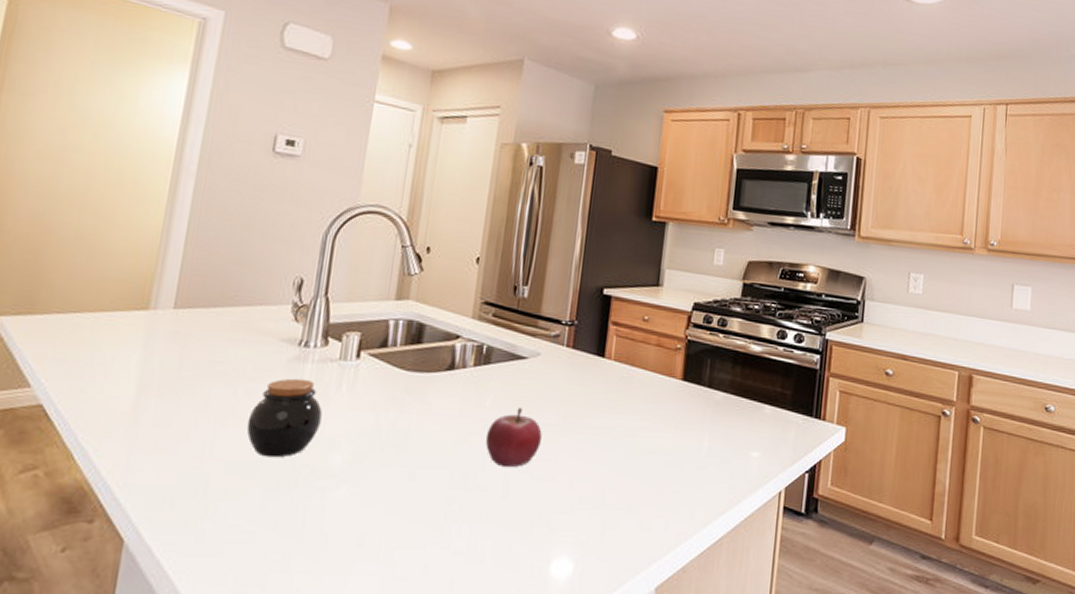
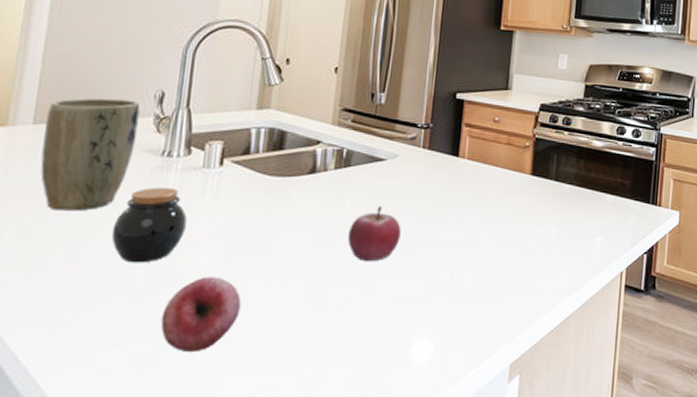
plant pot: none [179,283,279,400] -> present [40,98,140,211]
fruit: none [292,475,375,555] -> present [160,276,242,353]

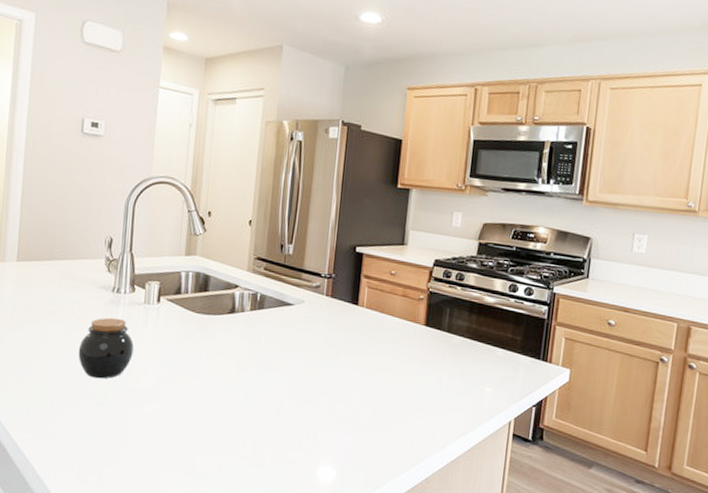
plant pot: present [40,98,140,211] -> none [24,241,94,333]
fruit: present [160,276,242,353] -> none [117,394,178,455]
fruit: present [347,205,401,261] -> none [262,344,308,393]

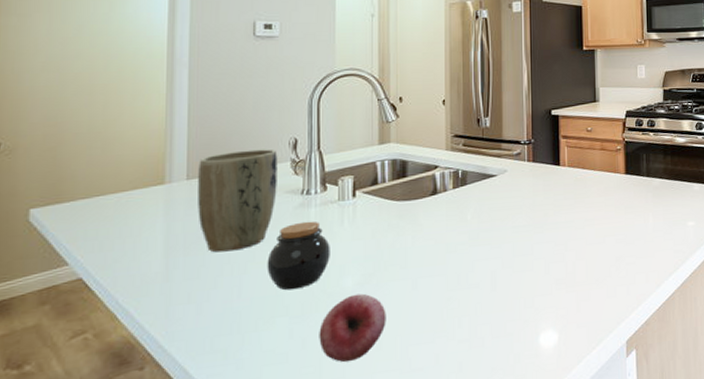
plant pot: none [24,241,94,333] -> present [198,149,278,253]
fruit: none [117,394,178,455] -> present [319,293,386,363]

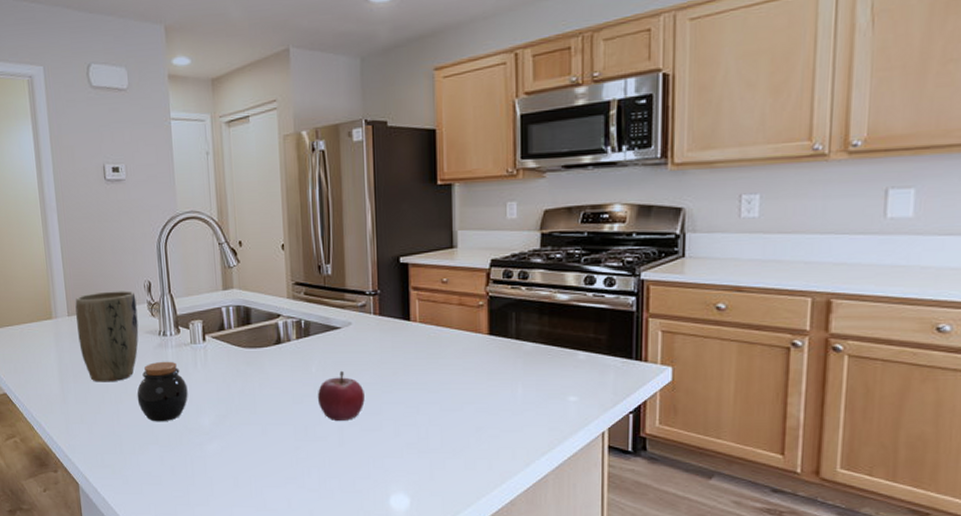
fruit: present [319,293,386,363] -> none [184,433,241,493]
fruit: none [471,215,517,266] -> present [317,370,365,420]

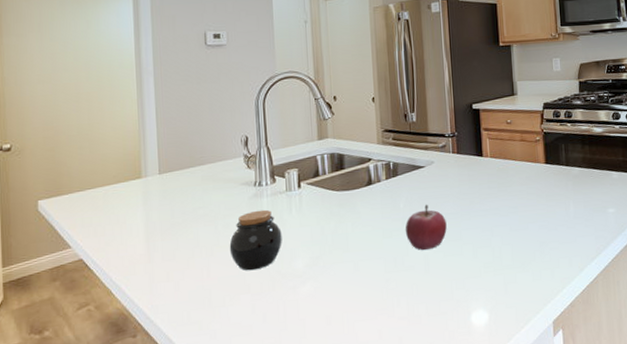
plant pot: present [75,291,139,382] -> none [167,146,234,238]

